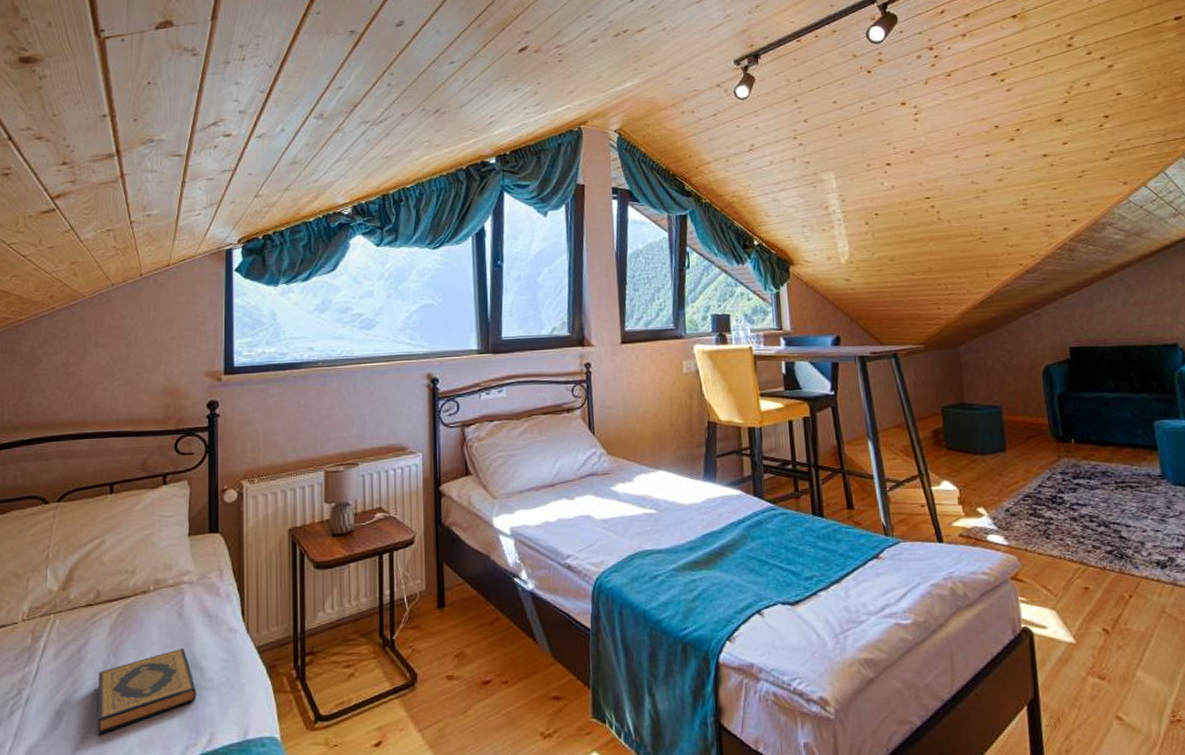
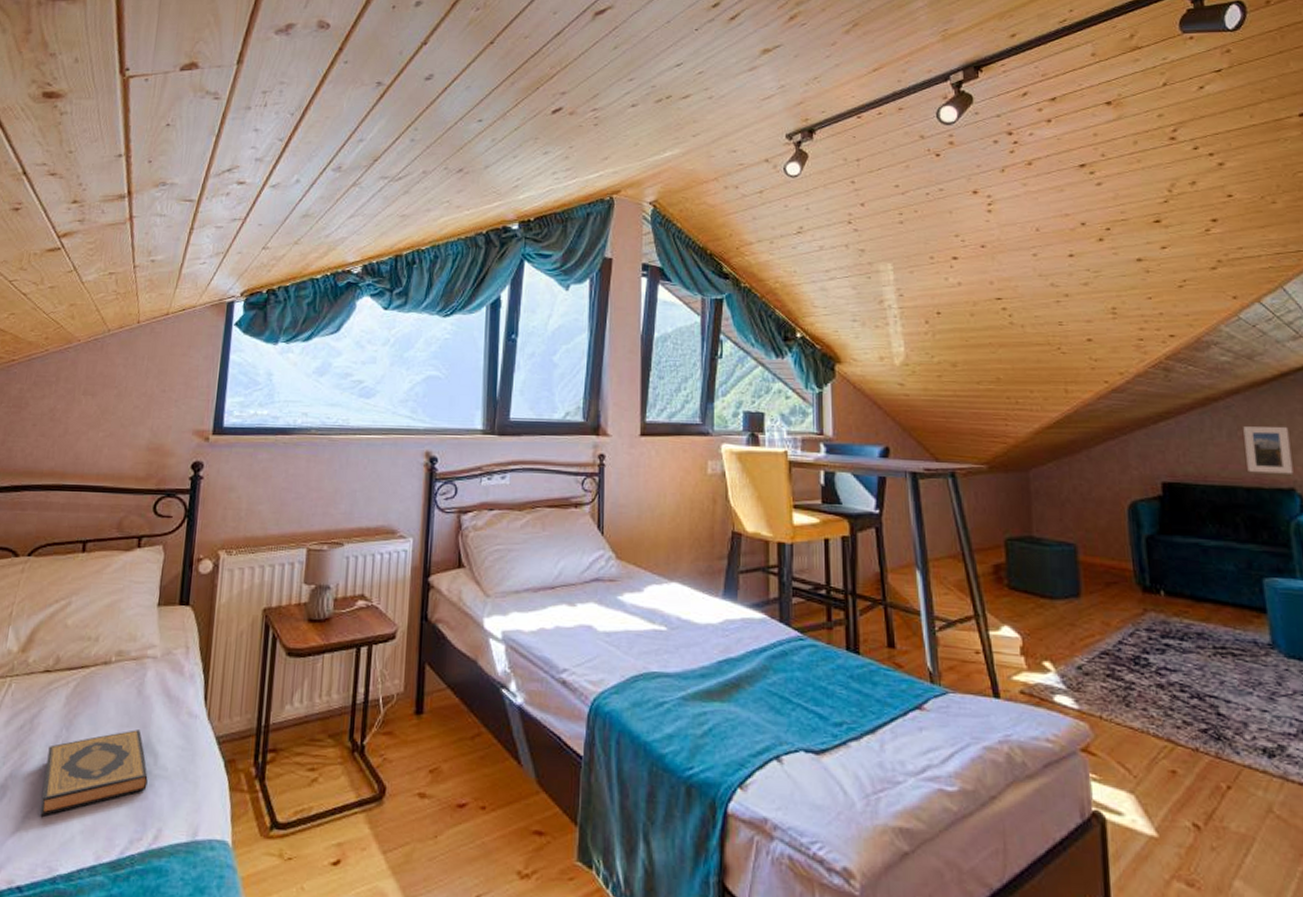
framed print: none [1134,291,1176,333] -> present [1243,426,1294,474]

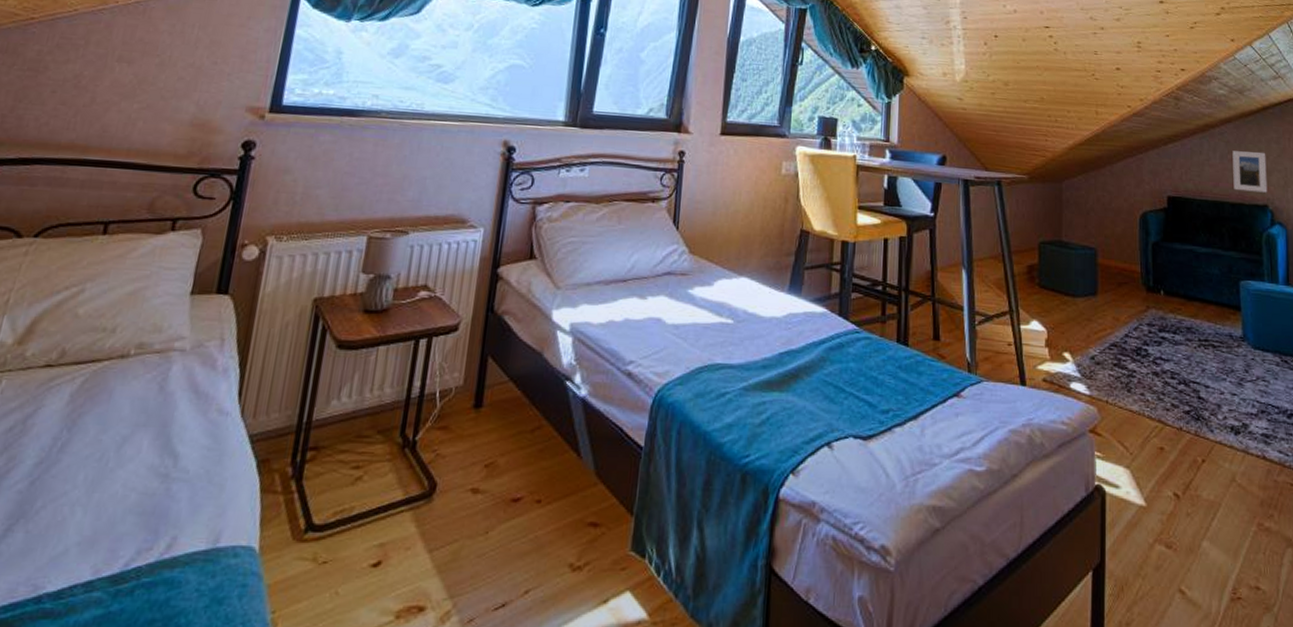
hardback book: present [40,729,148,816] -> none [27,429,165,528]

